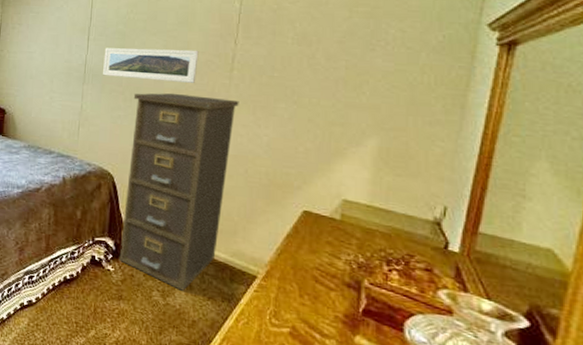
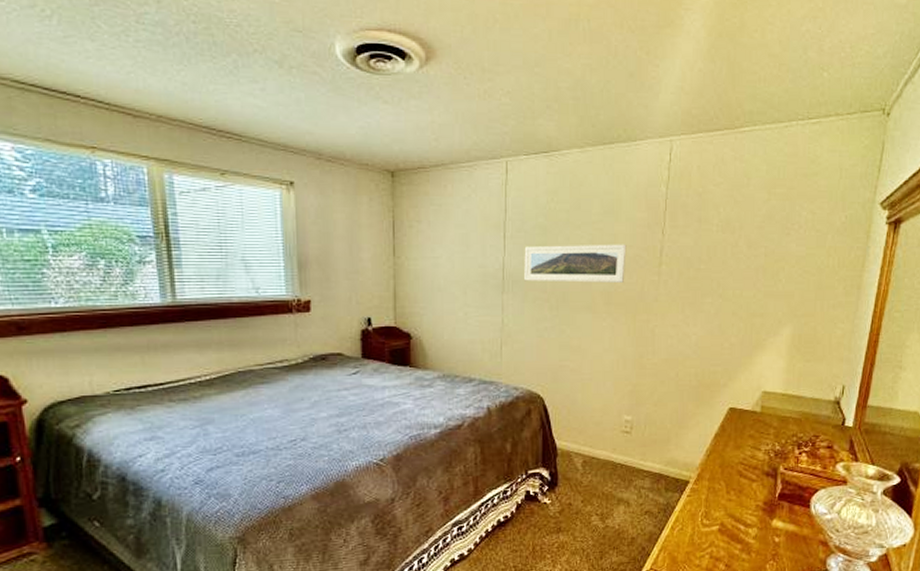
filing cabinet: present [119,93,239,291] -> none [555,295,669,510]

